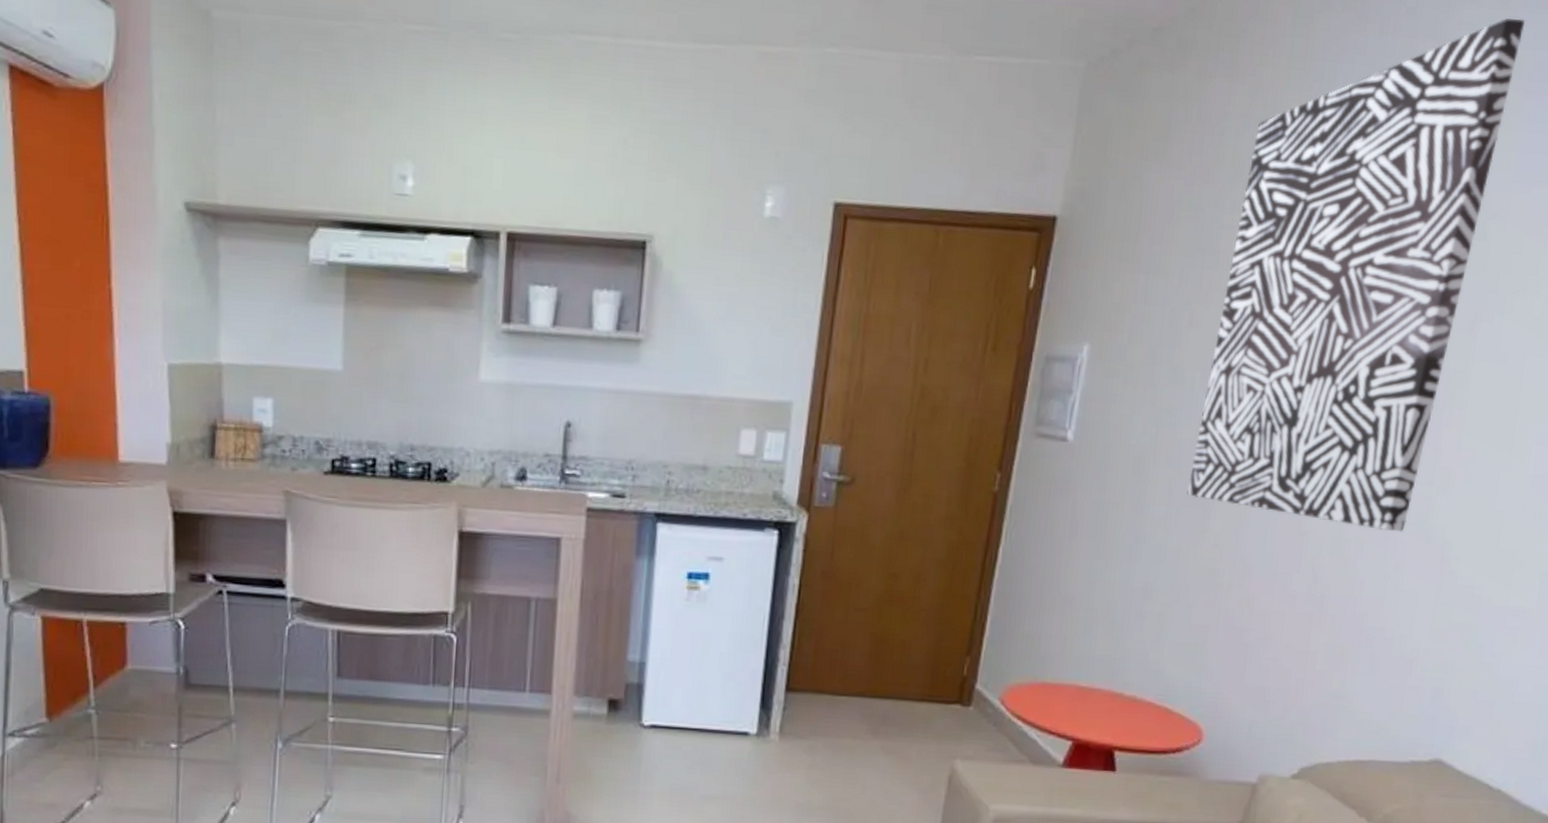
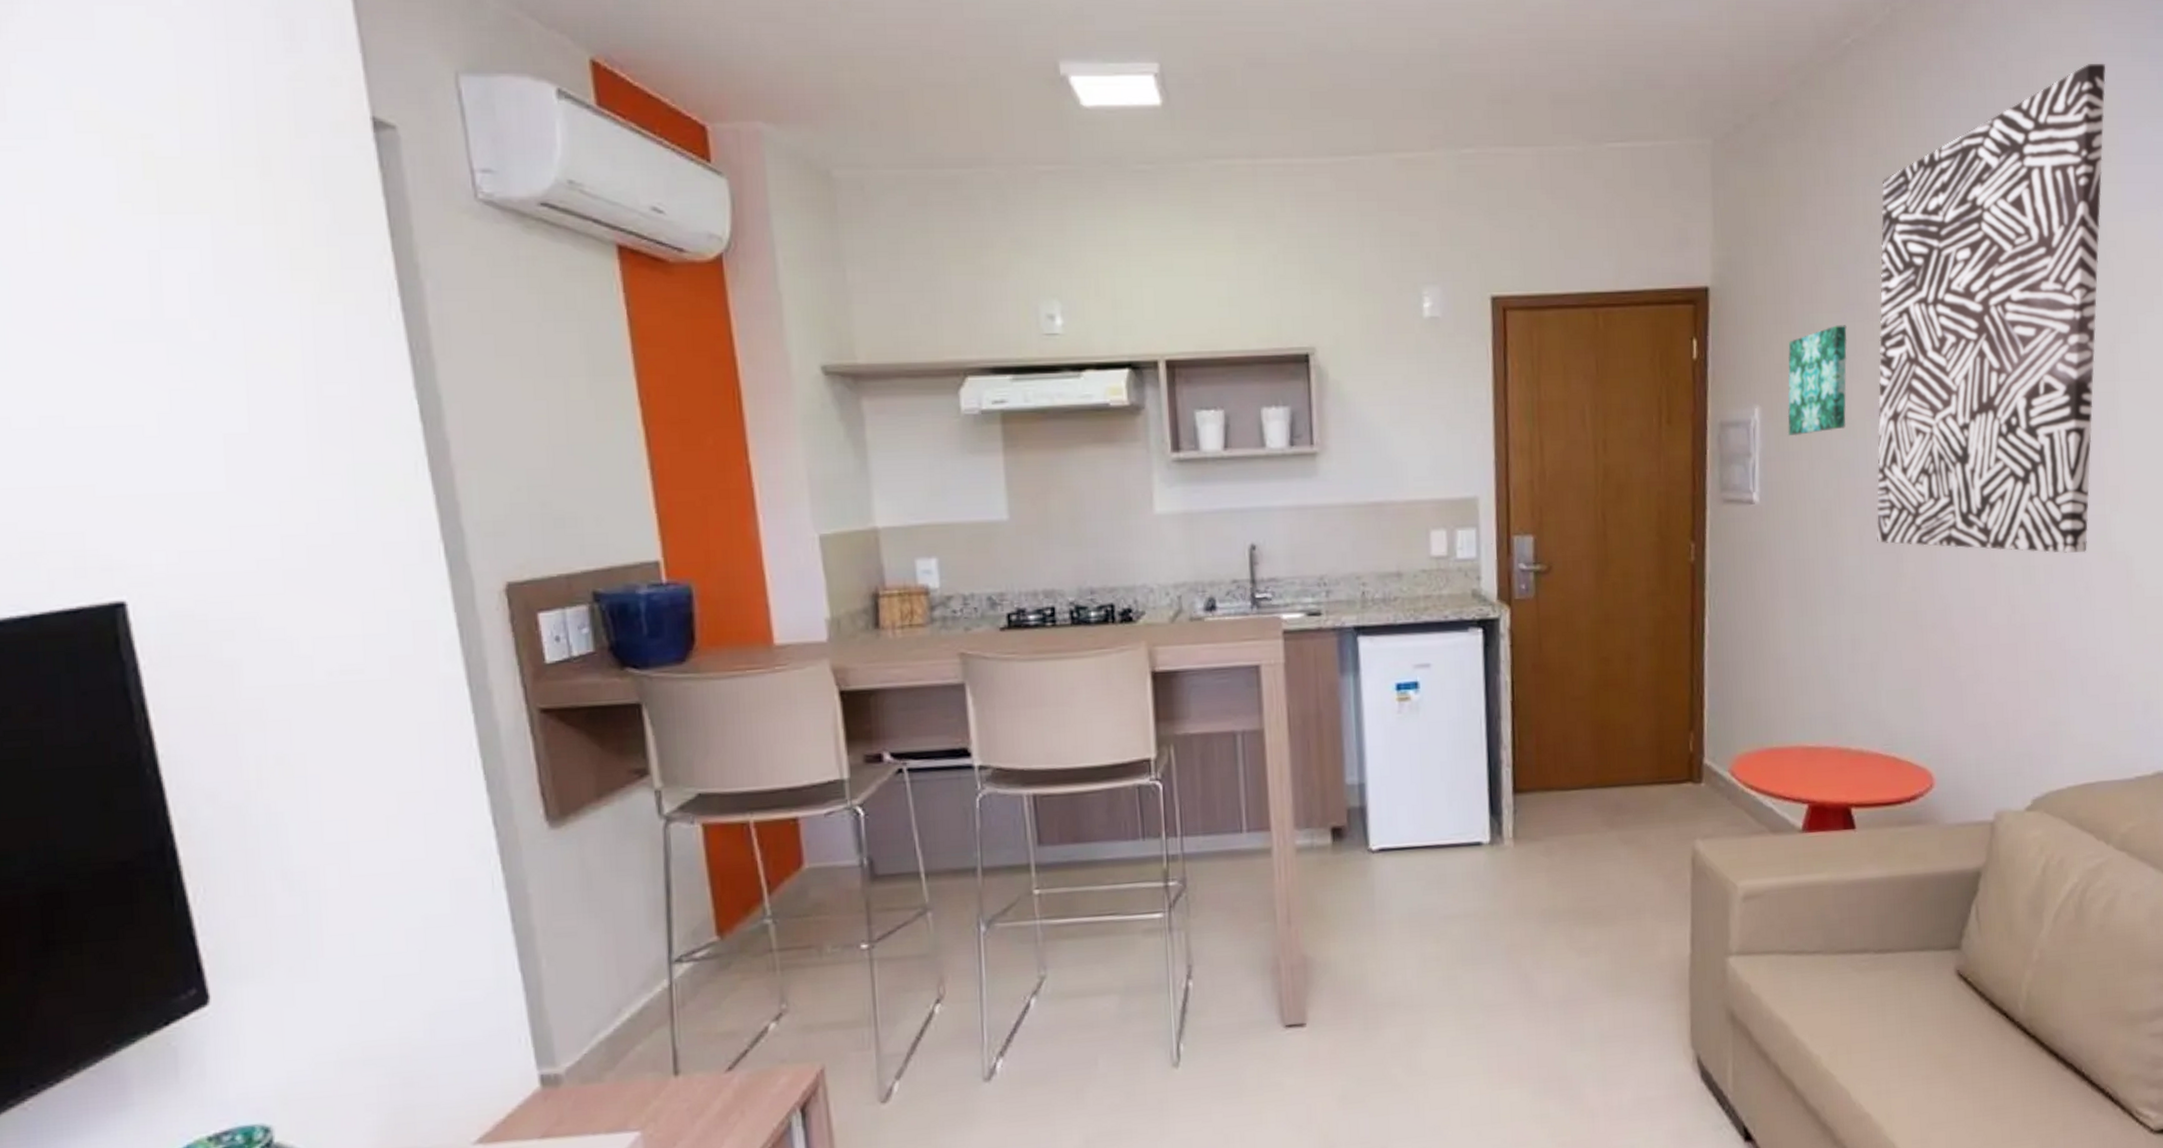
wall art: none [1114,270,1194,379] -> present [1787,325,1847,436]

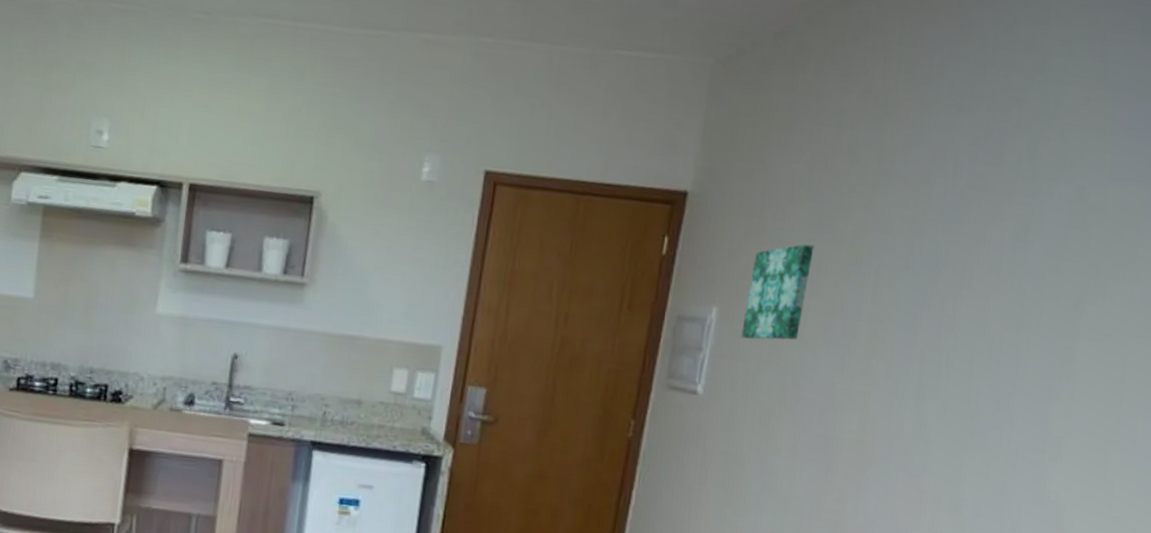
wall art: present [1876,64,2106,553] -> none [811,37,1113,496]

